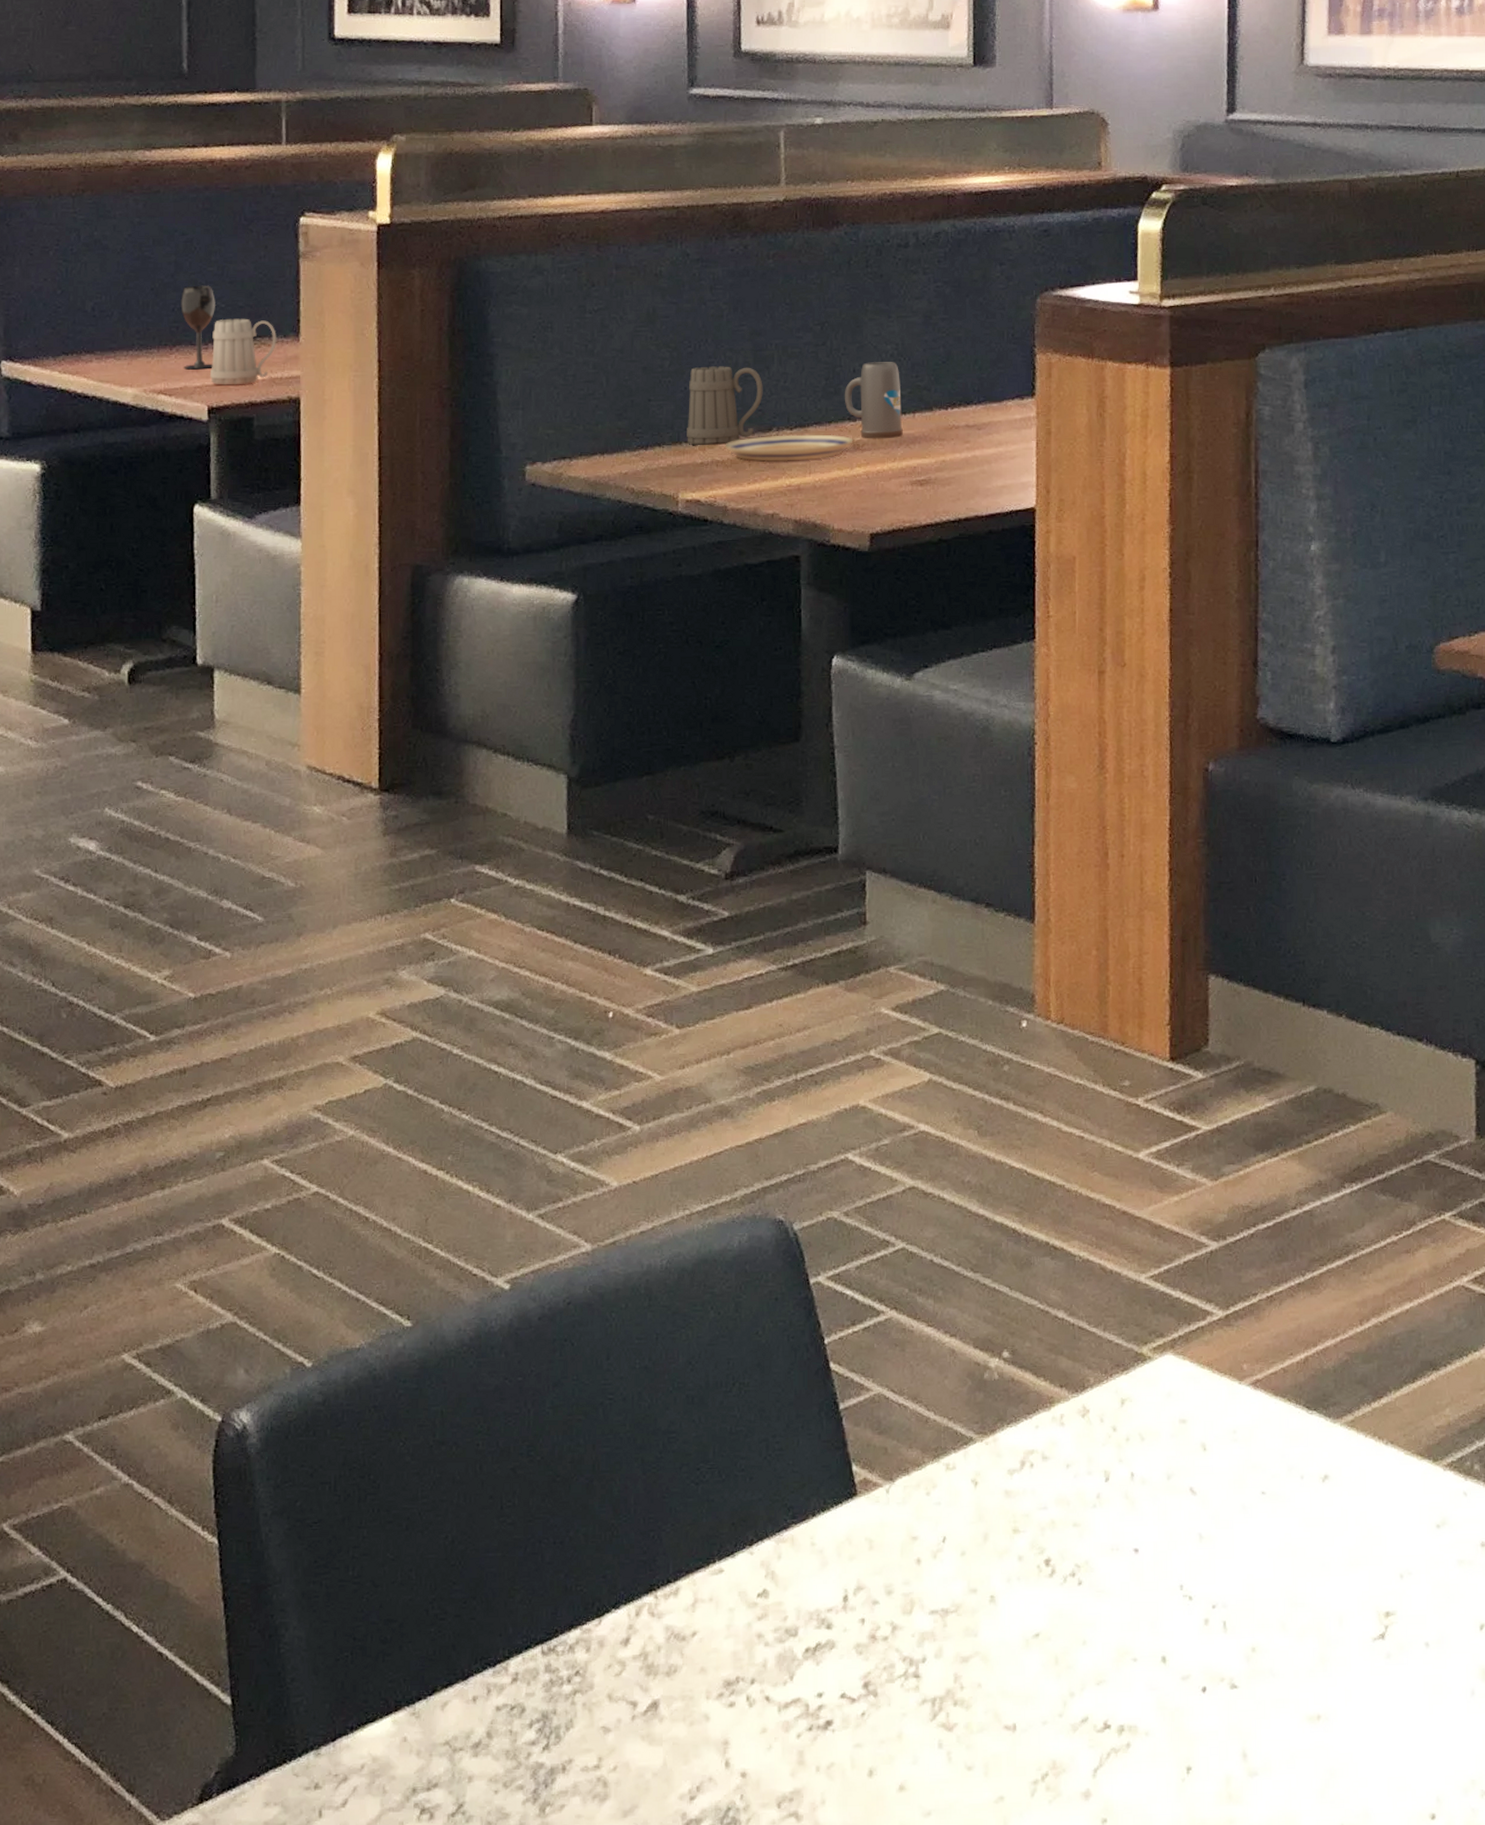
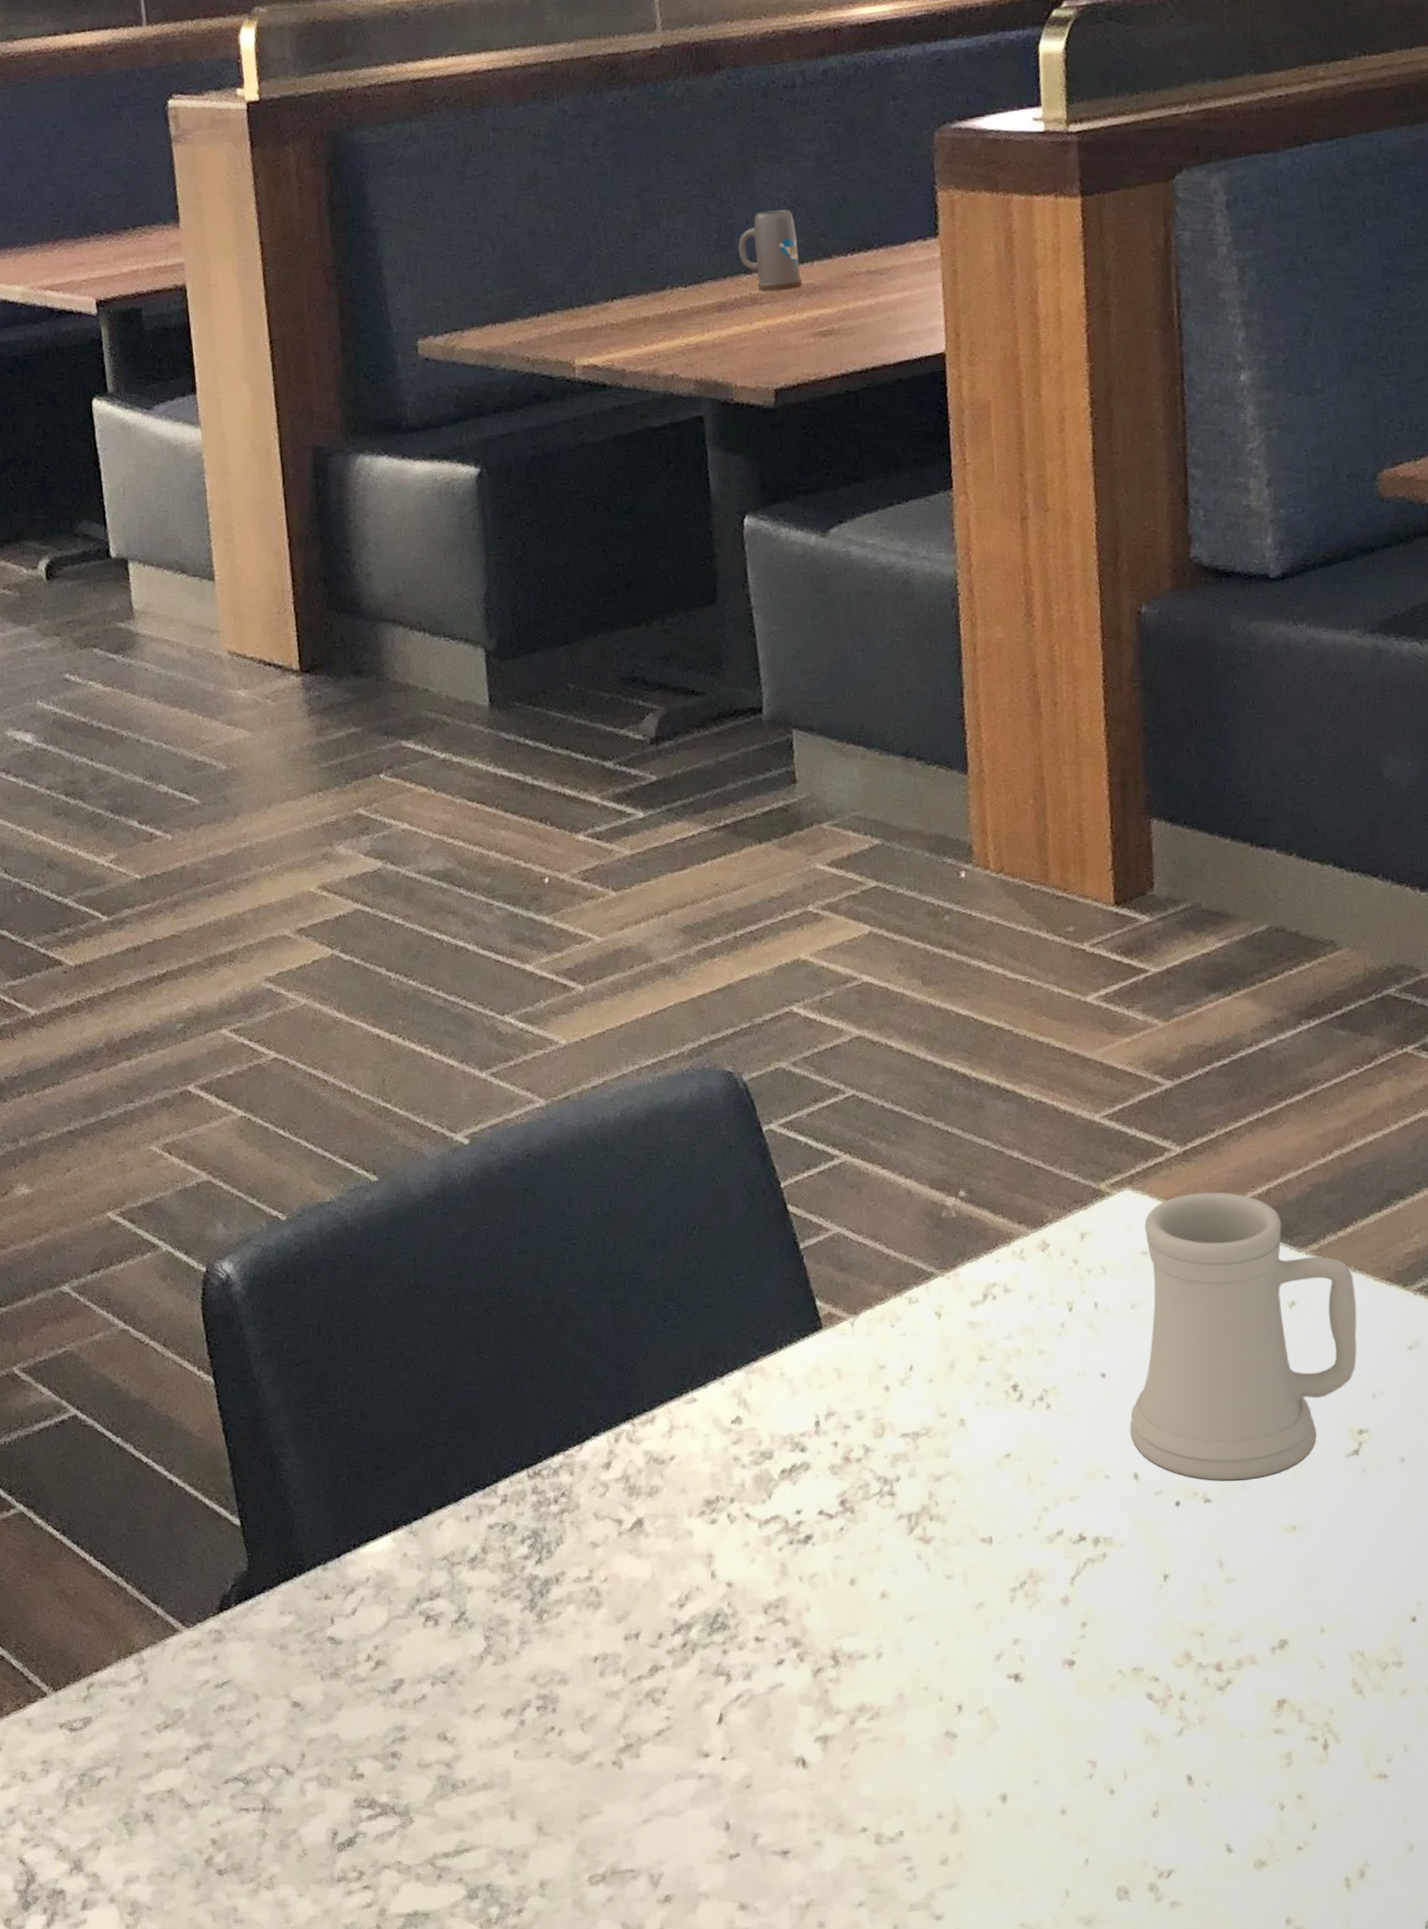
wine glass: present [180,285,215,370] -> none [57,176,97,264]
beer mug: present [209,318,277,386] -> none [93,208,157,278]
beer mug: present [687,366,763,446] -> none [577,224,654,310]
plate: present [725,434,853,463] -> none [618,289,751,323]
beer mug: none [1160,1359,1388,1667] -> present [1130,1192,1357,1482]

